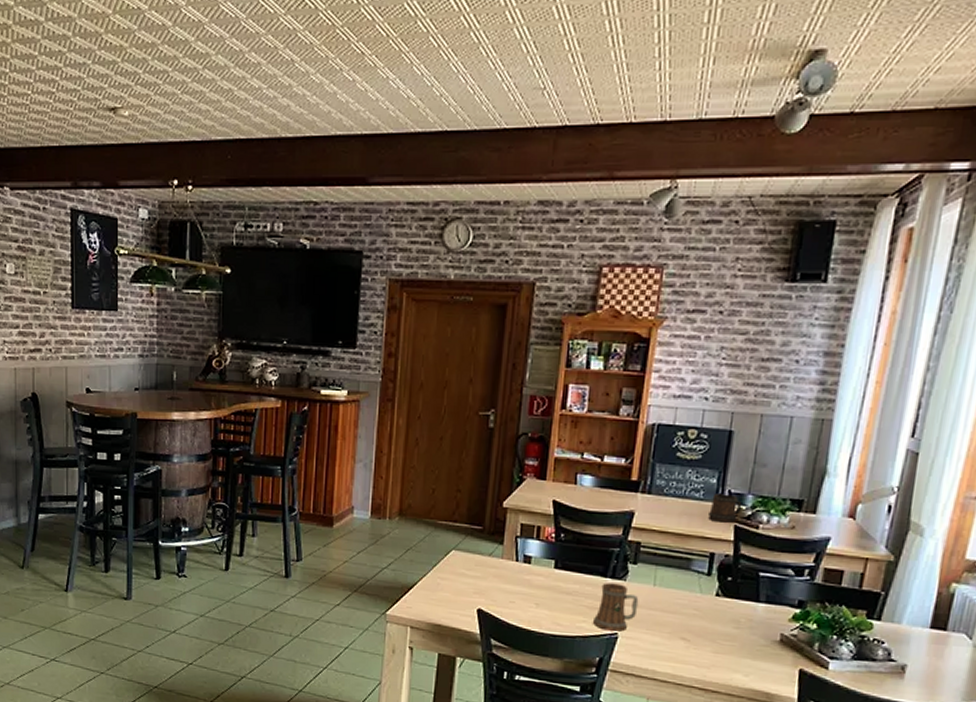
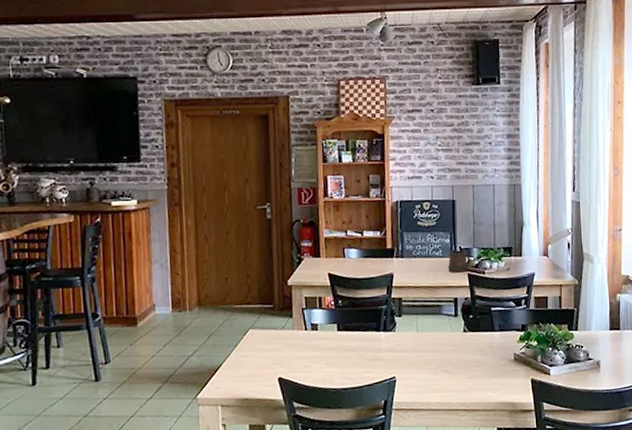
beer mug: present [592,582,639,632] -> none [374,335,408,376]

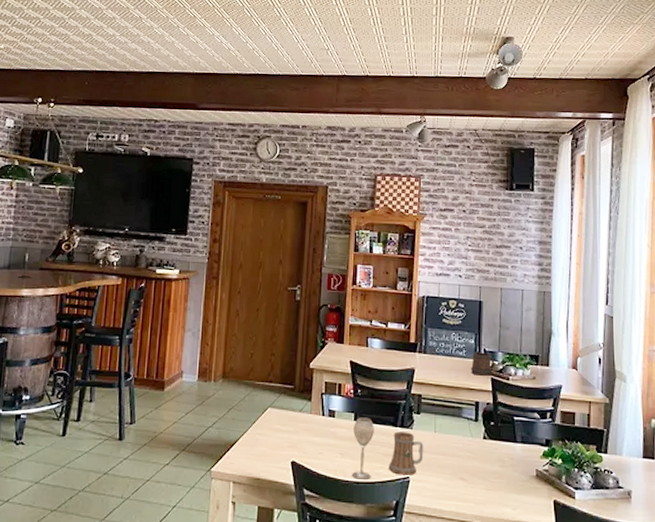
wineglass: none [337,326,358,386] -> present [351,417,374,480]
beer mug: none [374,335,408,376] -> present [388,431,424,475]

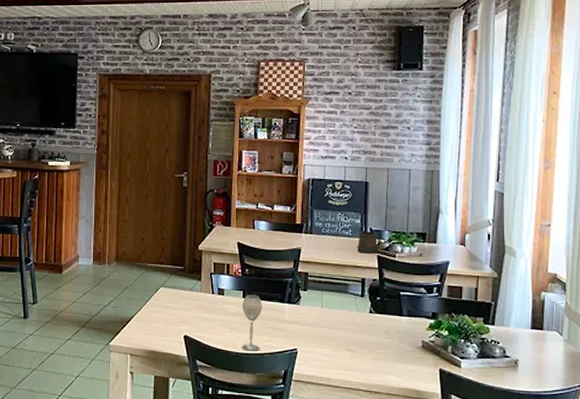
beer mug: present [388,431,424,475] -> none [276,307,311,347]

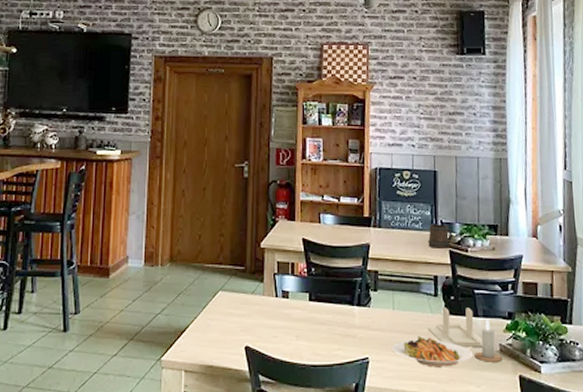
wineglass: present [241,294,262,351] -> none [308,297,330,362]
salad: none [319,332,397,359] -> present [391,336,474,368]
napkin holder: none [354,307,406,342] -> present [428,307,483,347]
candle: none [397,318,424,356] -> present [474,318,502,362]

